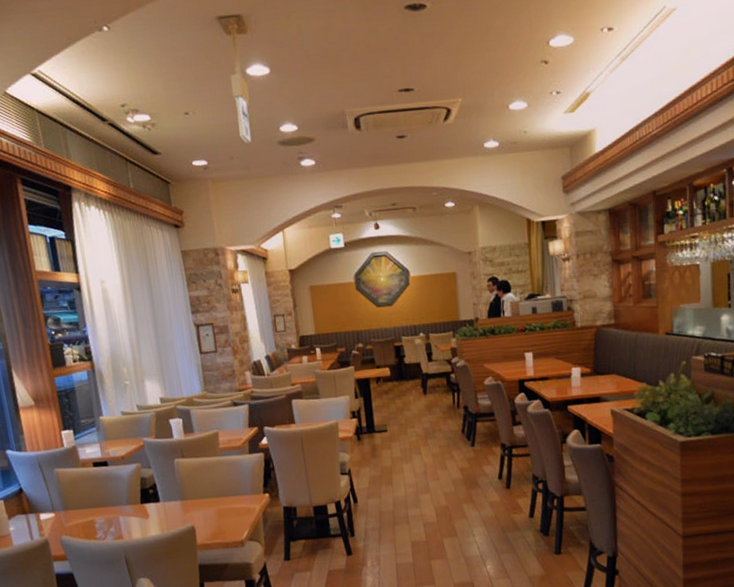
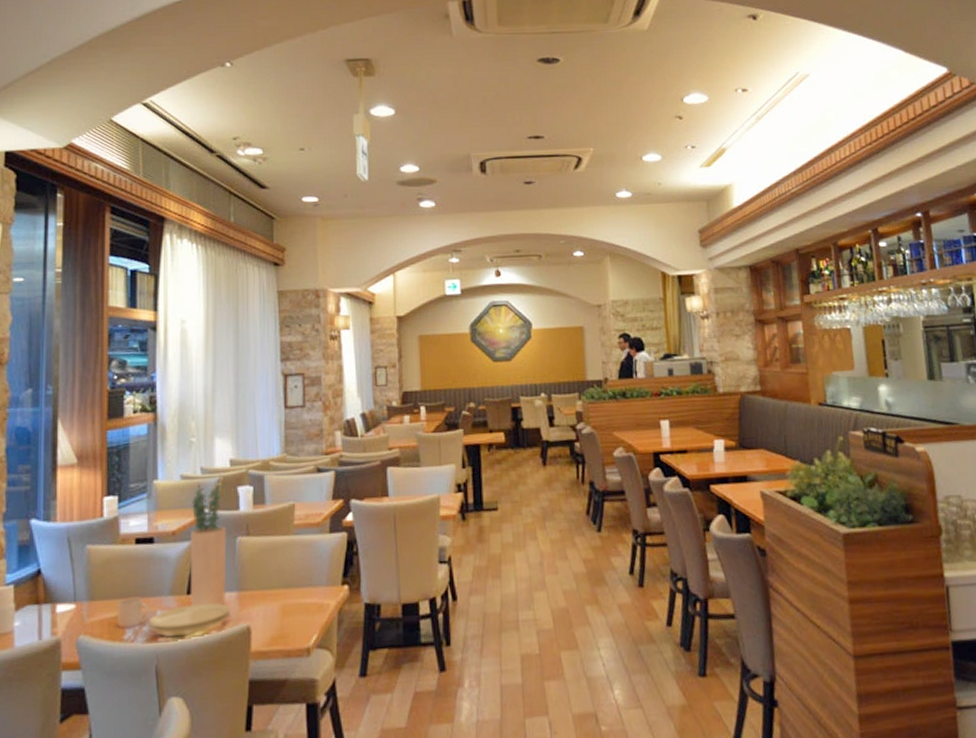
mug: none [86,506,114,531] -> present [116,596,150,629]
plate: none [114,509,177,536] -> present [149,603,230,638]
vase: none [133,410,172,512] -> present [190,474,227,606]

